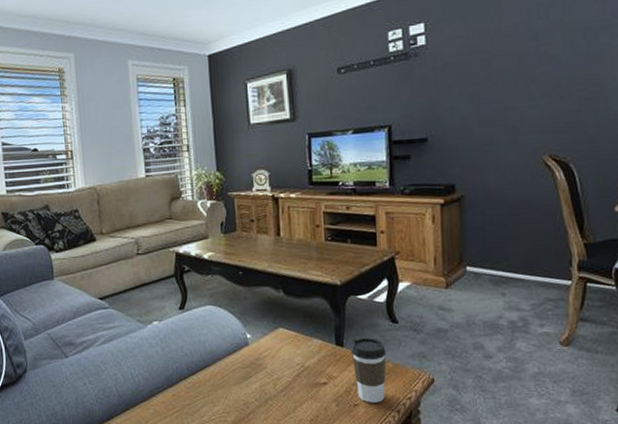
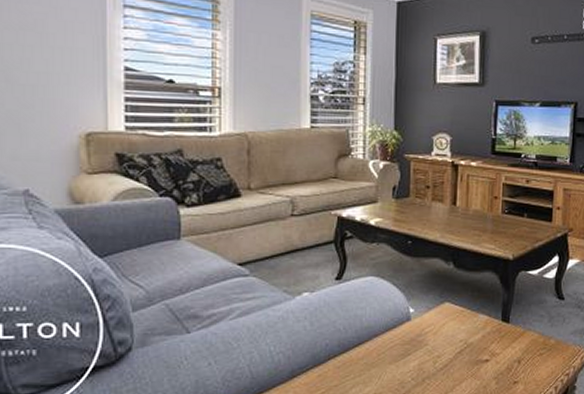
coffee cup: present [350,337,386,403] -> none [516,313,550,380]

